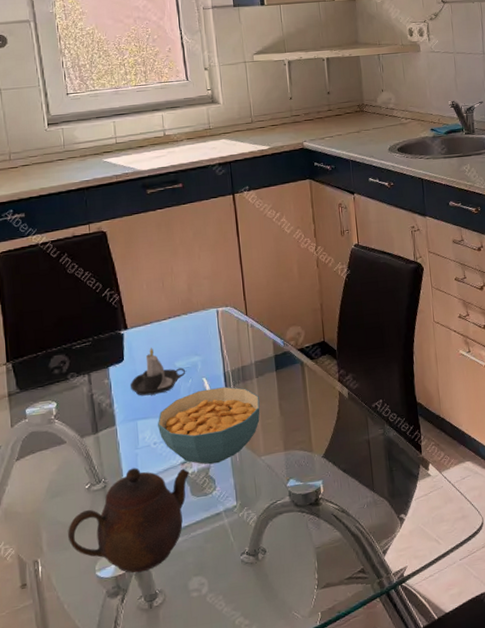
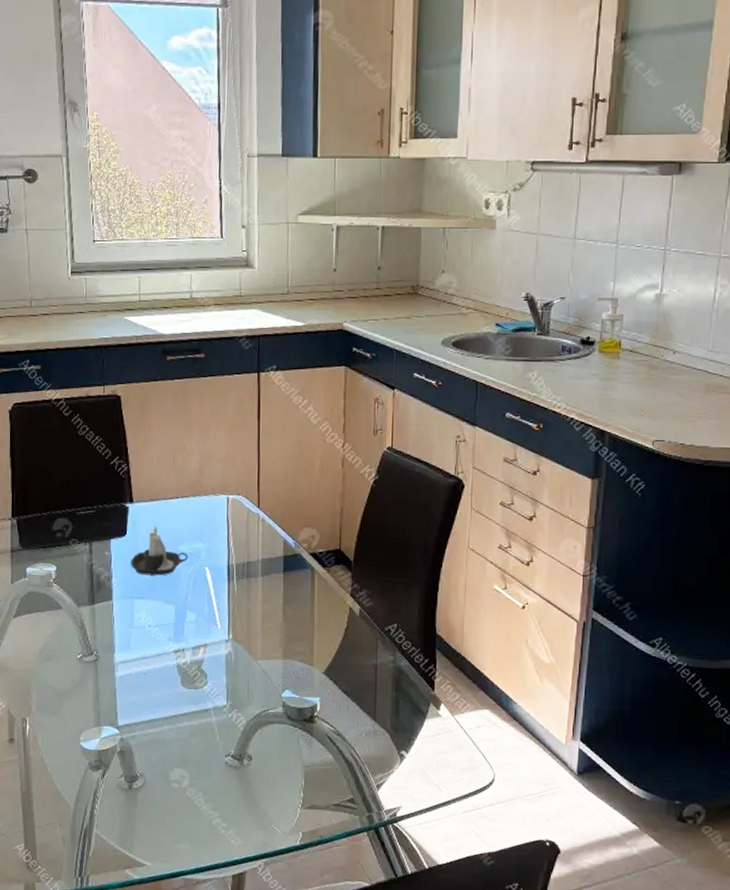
teapot: present [68,467,190,573] -> none [57,646,182,752]
cereal bowl: present [158,386,260,465] -> none [154,579,262,659]

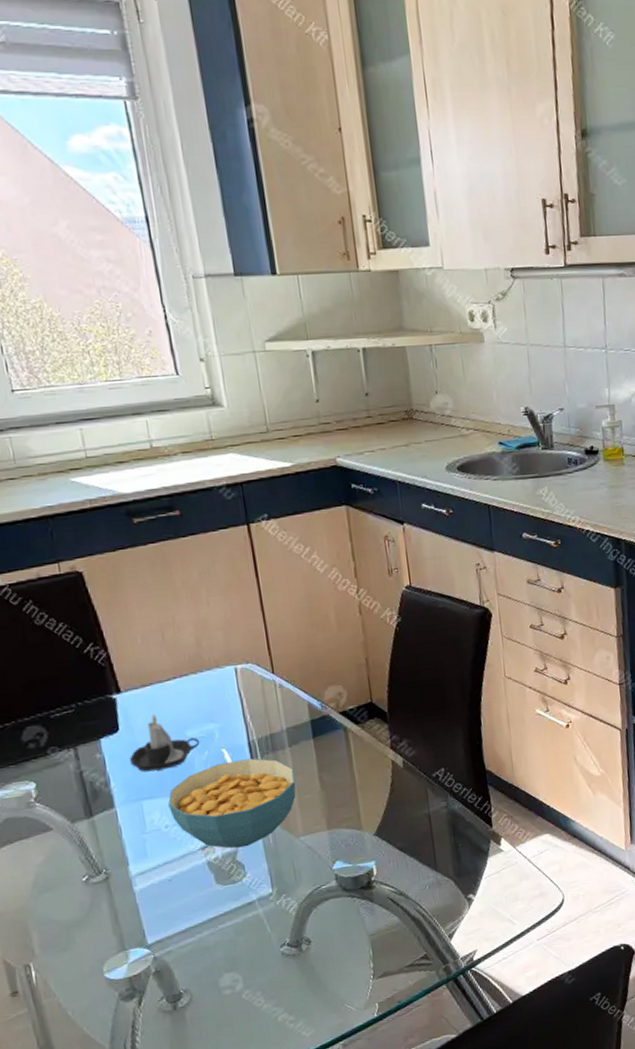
cereal bowl: none [154,579,262,659] -> present [168,758,296,849]

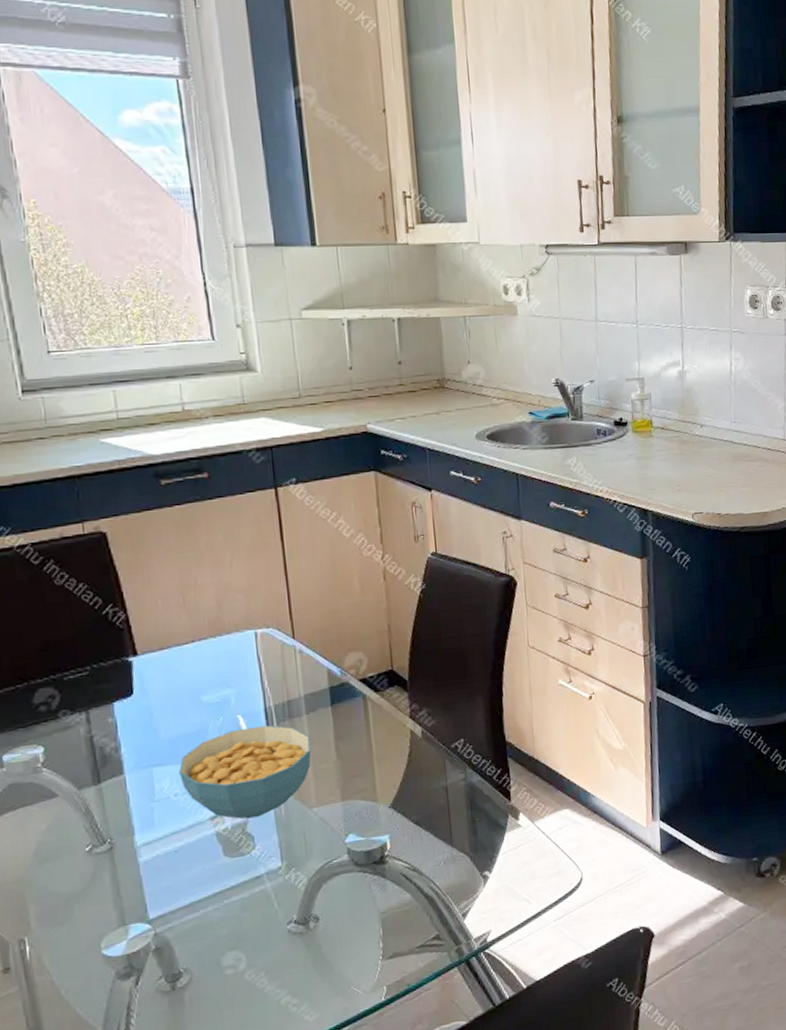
candle: present [129,714,200,772] -> none [141,678,216,738]

